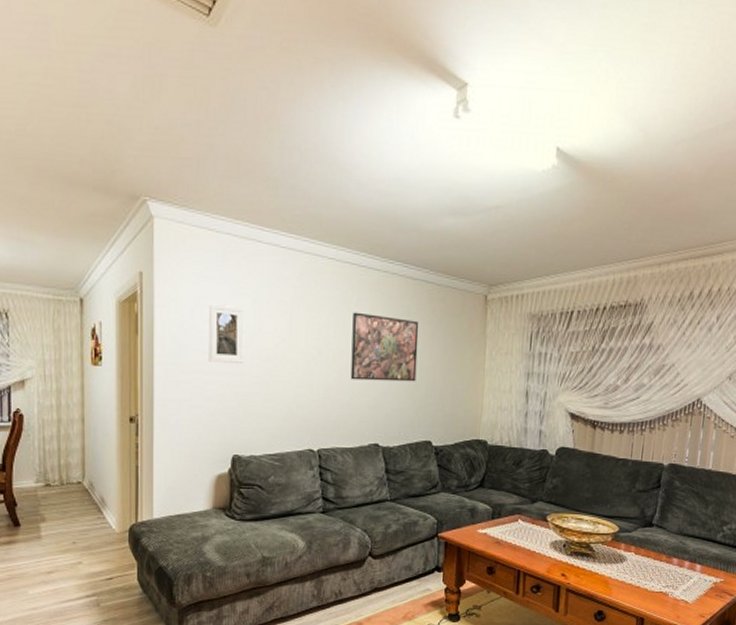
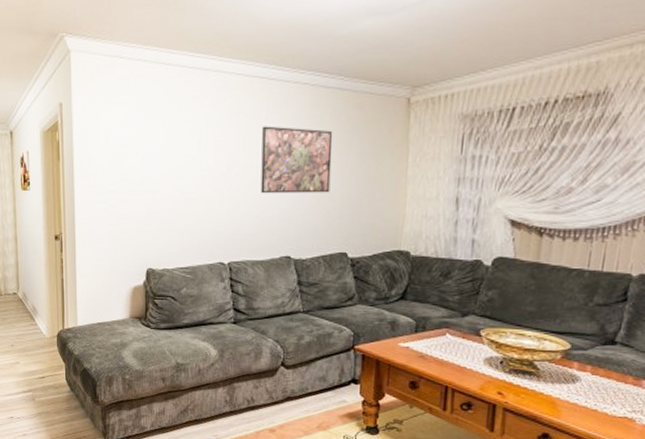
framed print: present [209,303,245,363] -> none [123,127,156,183]

